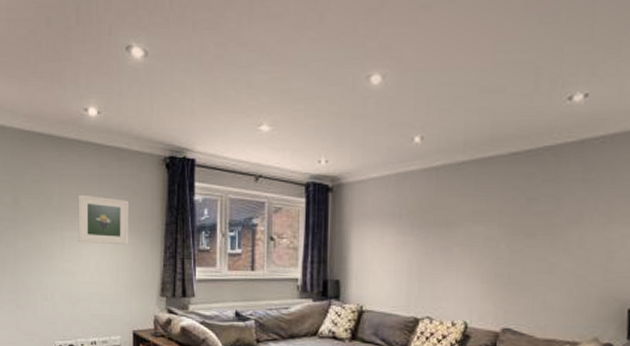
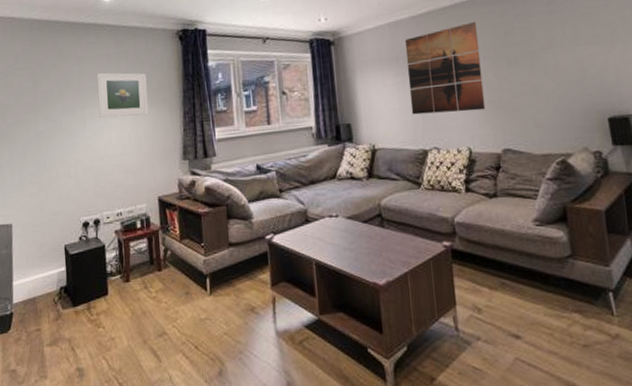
wall art: none [407,183,497,283] -> present [404,22,486,115]

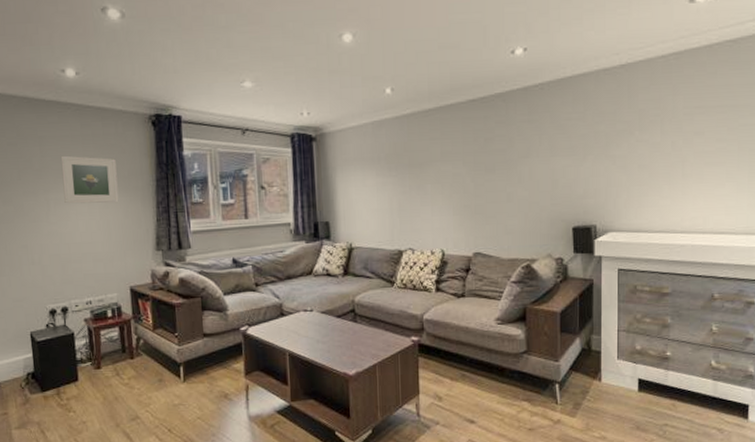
wall art: present [404,22,486,115] -> none [387,127,461,216]

